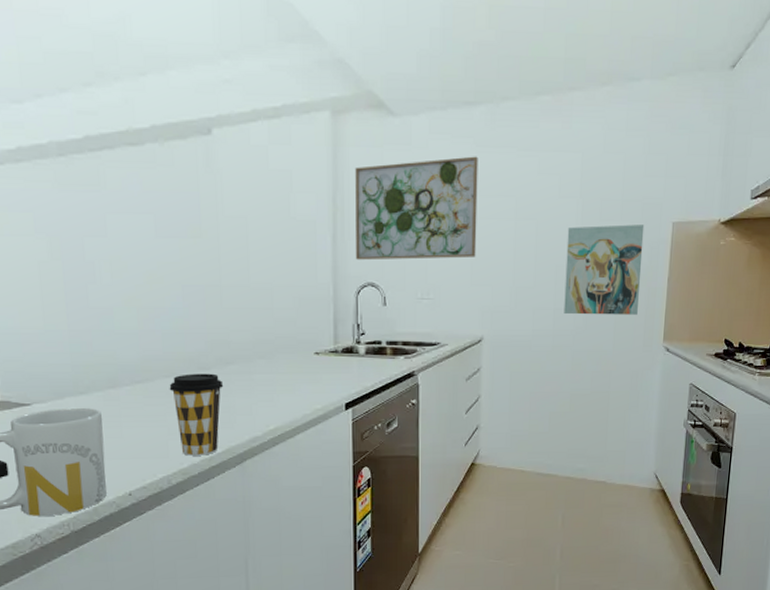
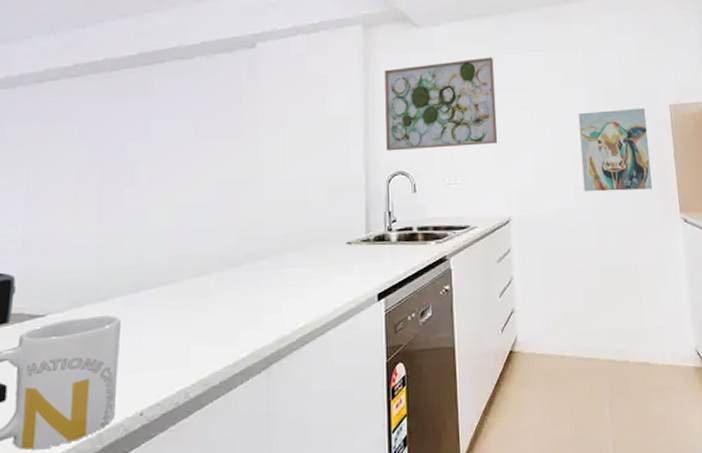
coffee cup: present [169,373,224,456] -> none [196,270,253,363]

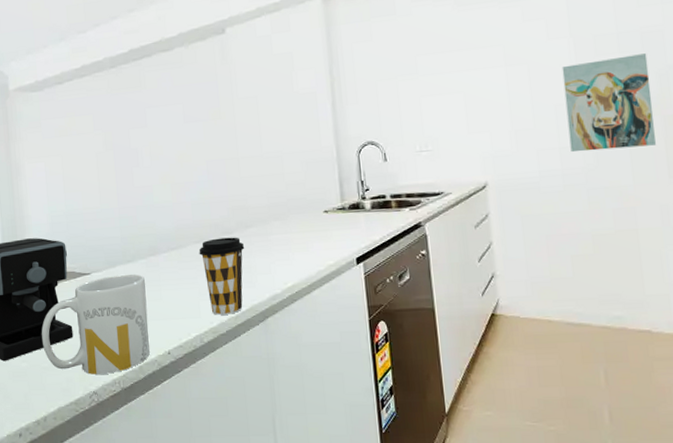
coffee cup: none [196,270,253,363] -> present [199,237,245,315]
wall art: present [385,57,498,151] -> none [347,15,470,123]

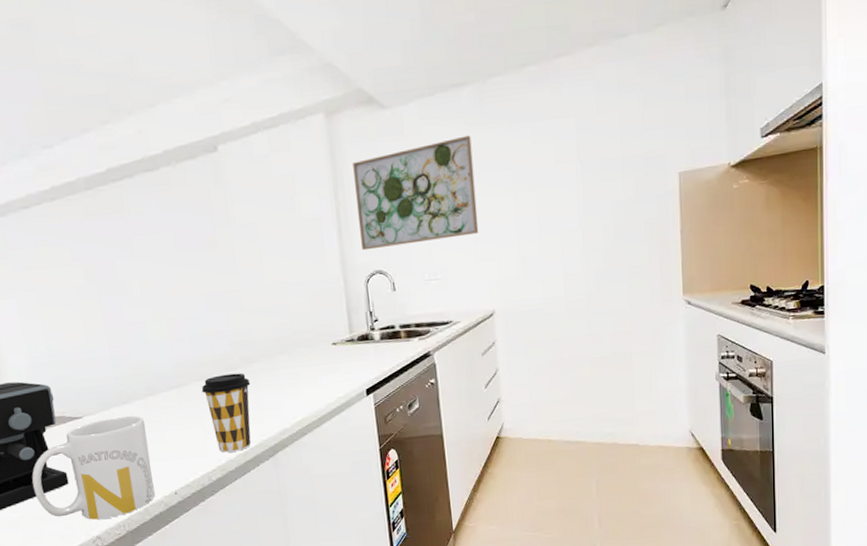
wall art: none [347,15,470,123] -> present [353,135,479,251]
wall art: present [562,53,656,152] -> none [569,179,652,279]

